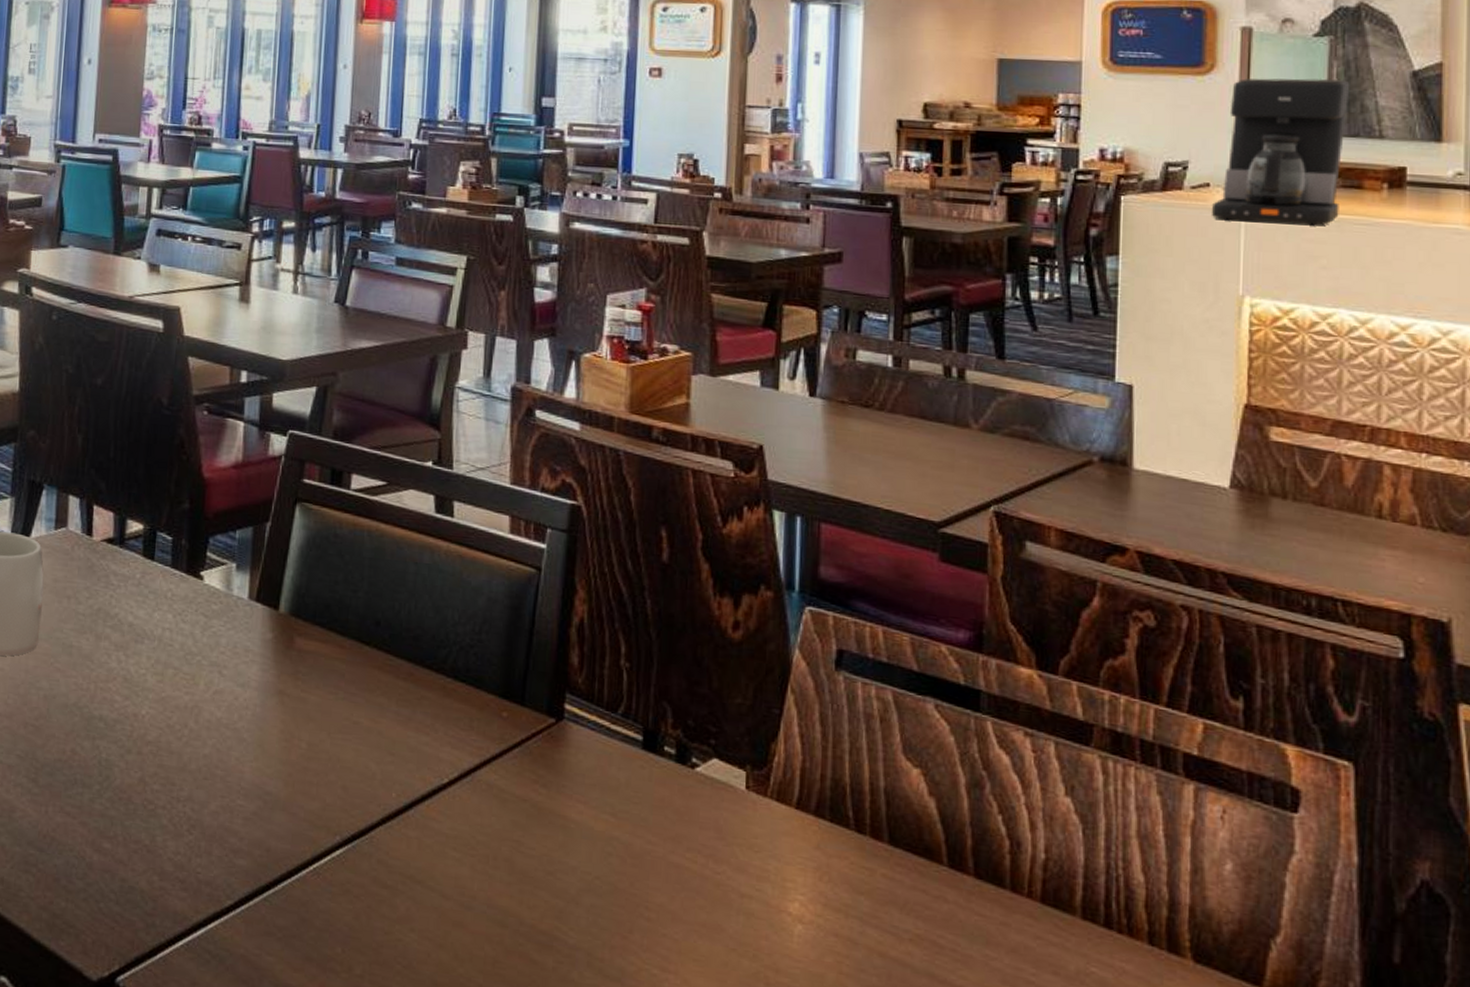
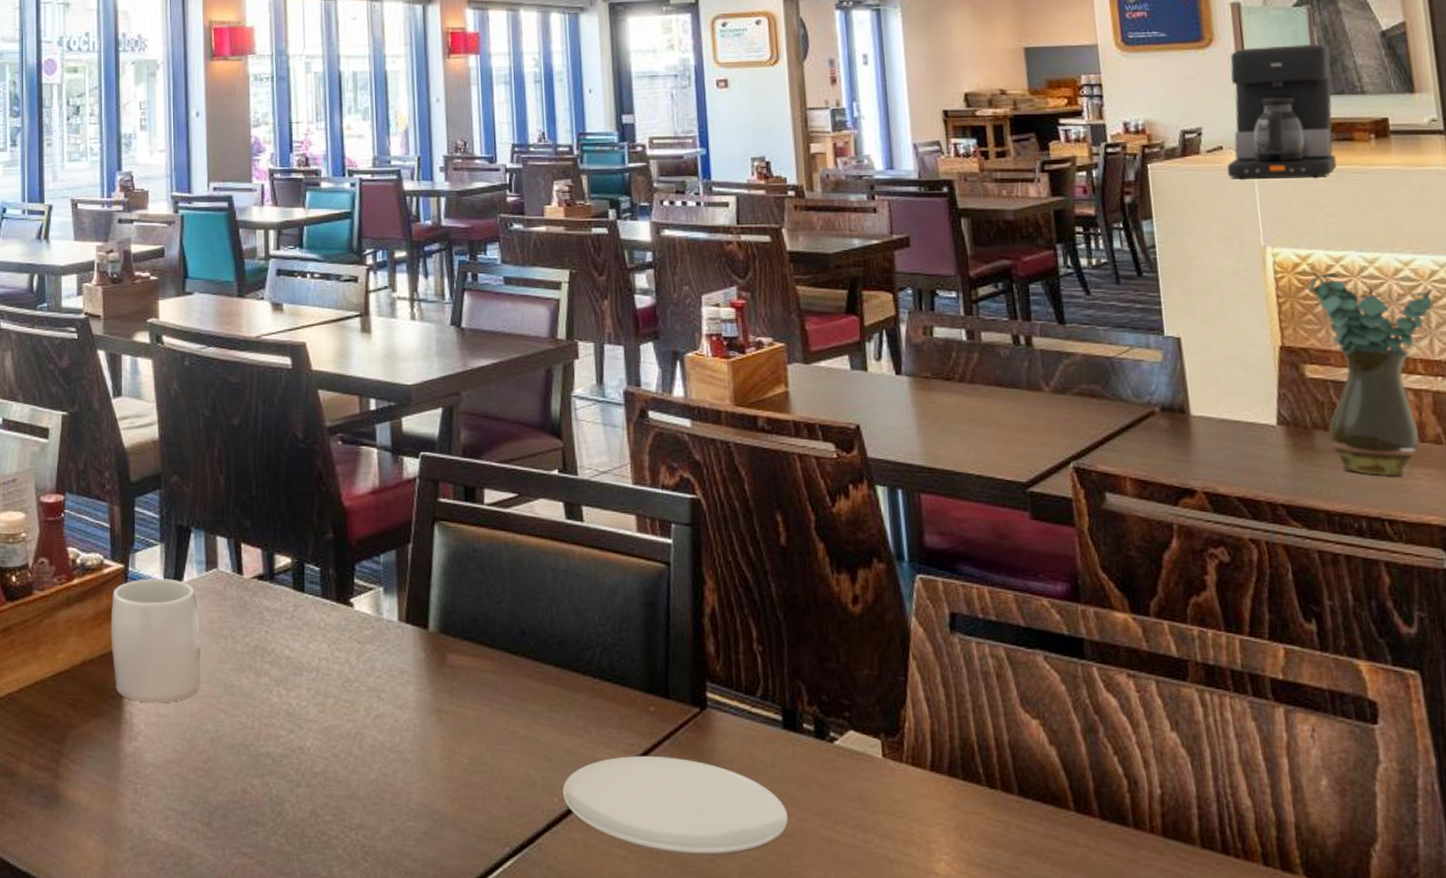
plate: none [401,759,637,870] -> present [562,756,788,857]
vase: none [1287,322,1431,555] -> present [1308,267,1434,475]

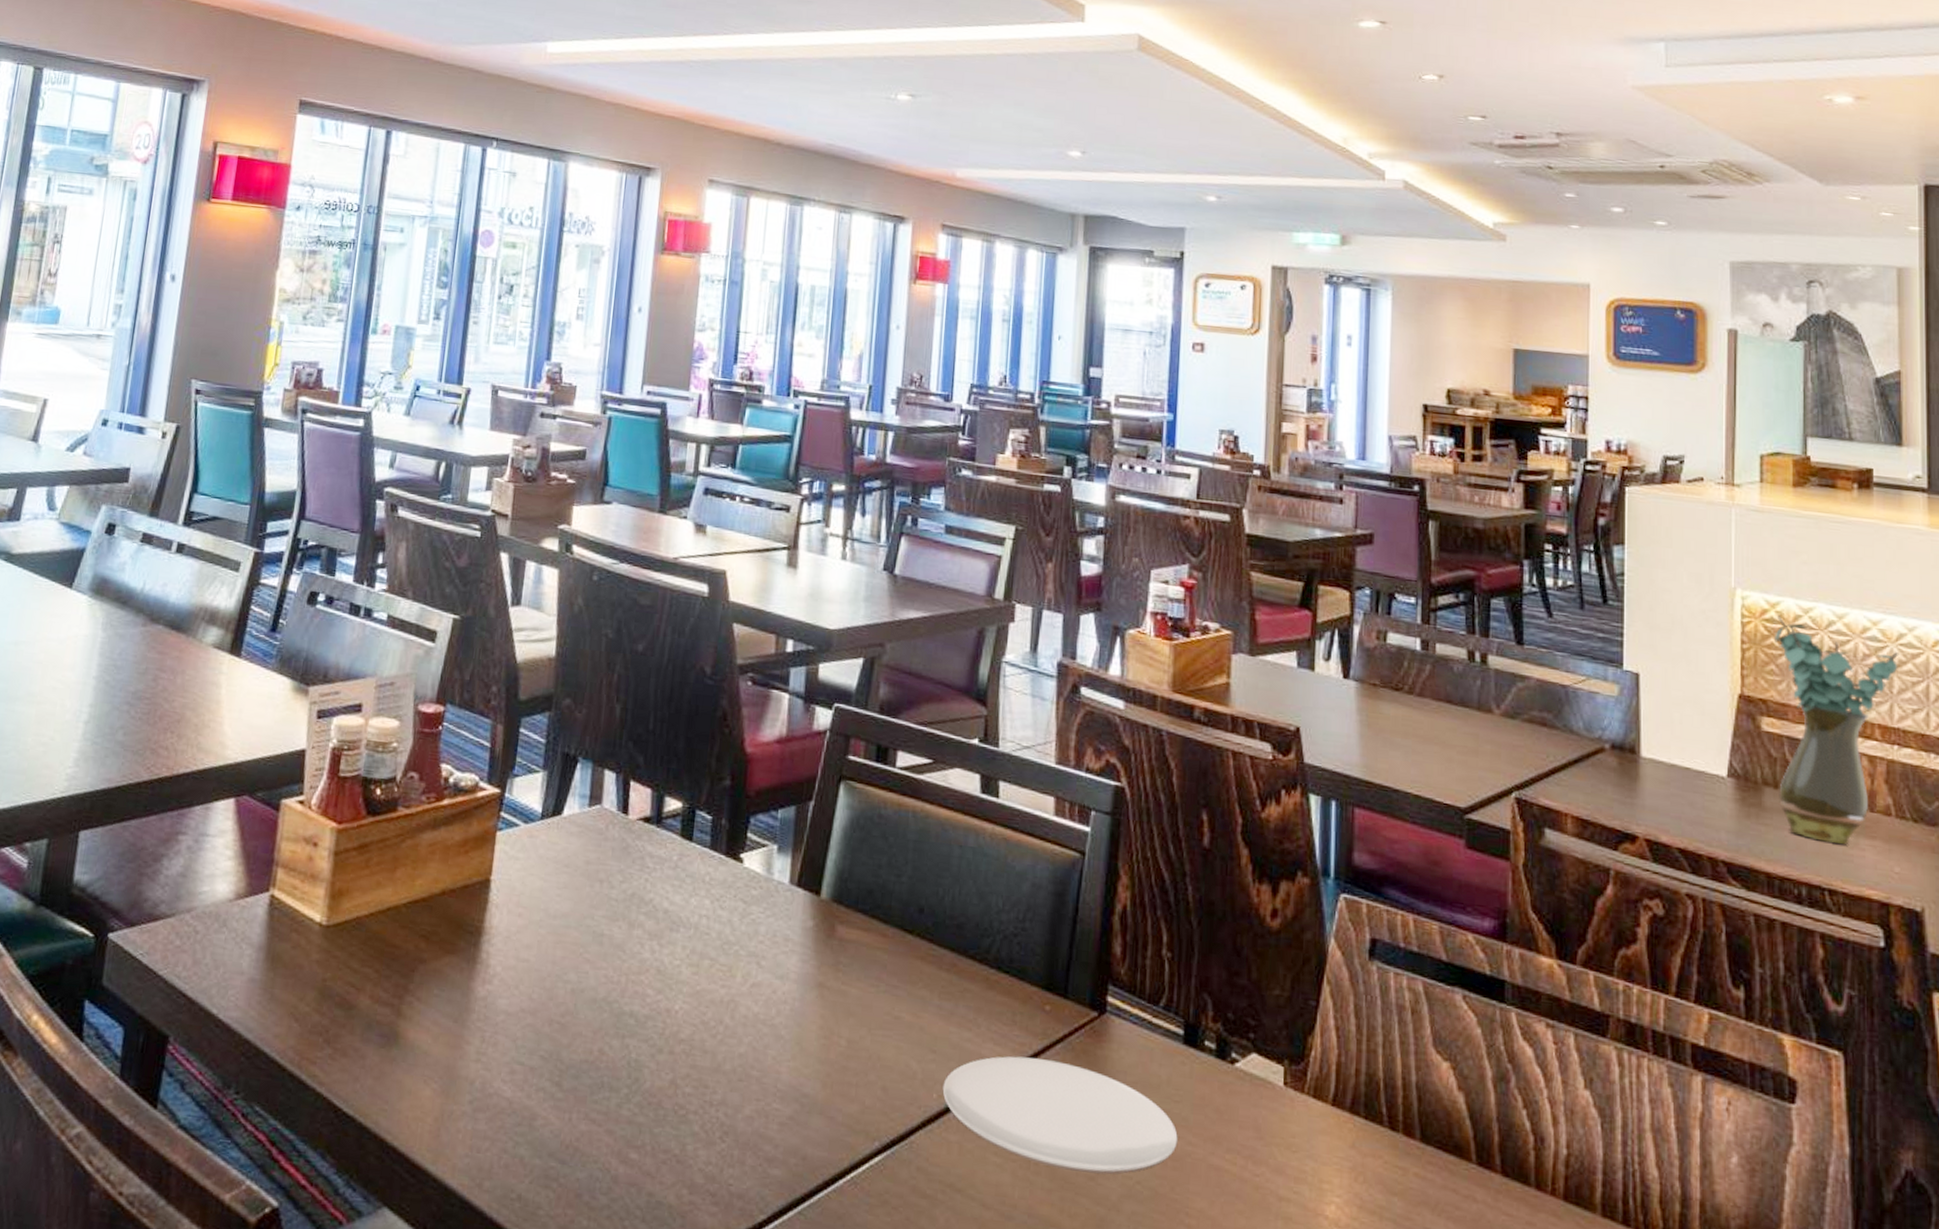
mug: present [110,578,201,703] -> none [474,807,576,946]
coffee maker: present [1227,43,1337,178] -> none [1706,378,1823,521]

